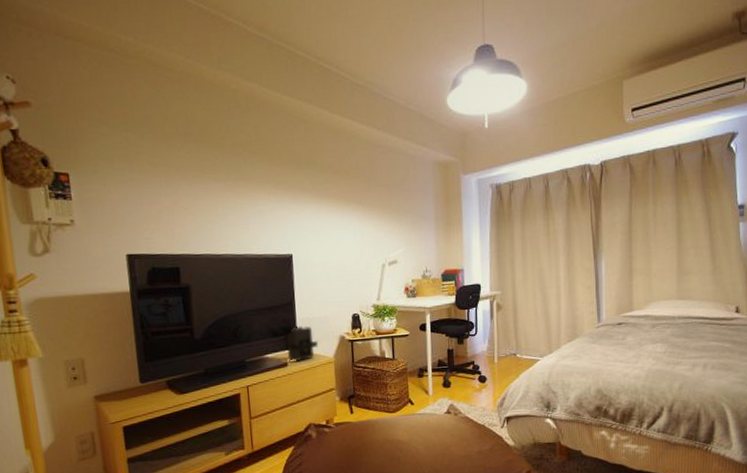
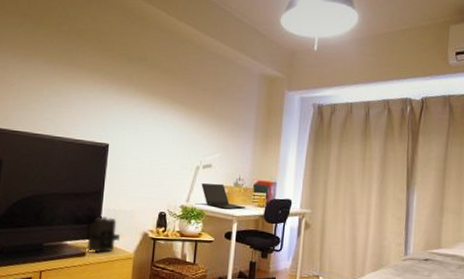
laptop: none [389,278,436,303] -> present [201,183,246,210]

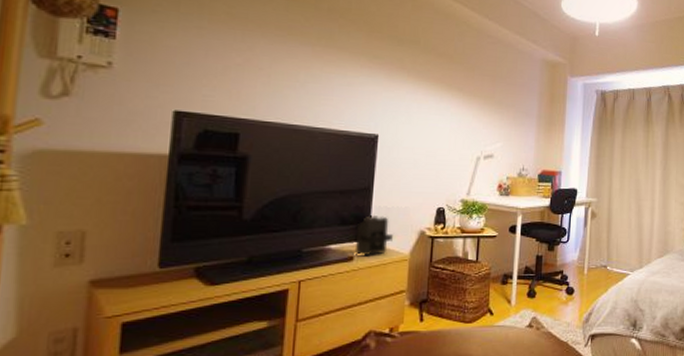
laptop: present [201,183,246,210] -> none [482,174,530,201]

